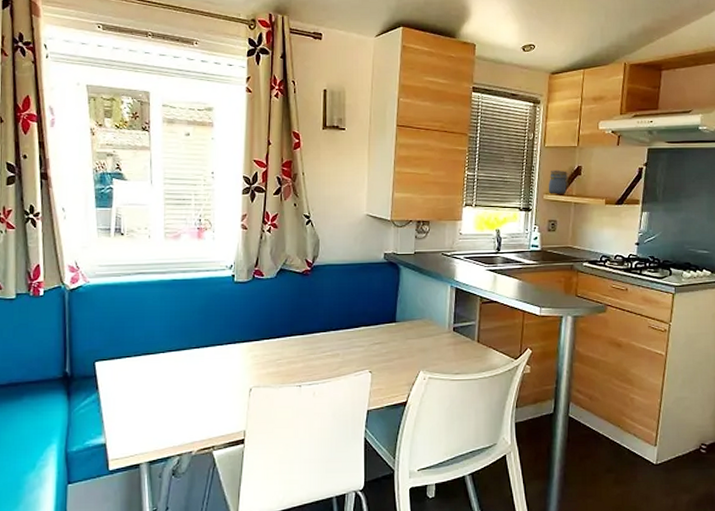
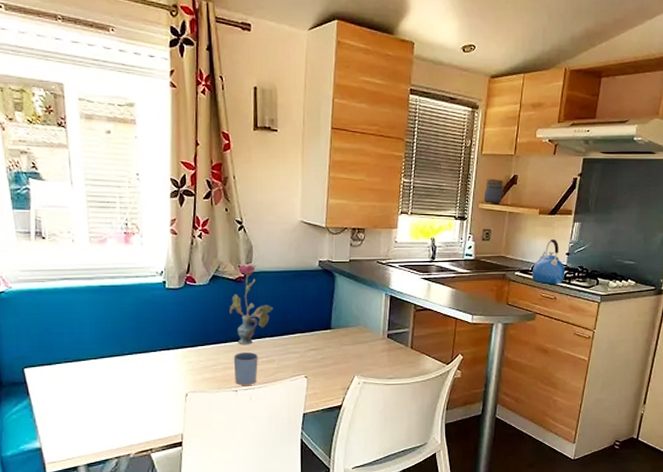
vase: none [295,256,338,338] -> present [229,263,273,344]
mug: none [298,346,322,381] -> present [233,352,258,386]
kettle: none [600,229,636,276] -> present [531,239,565,285]

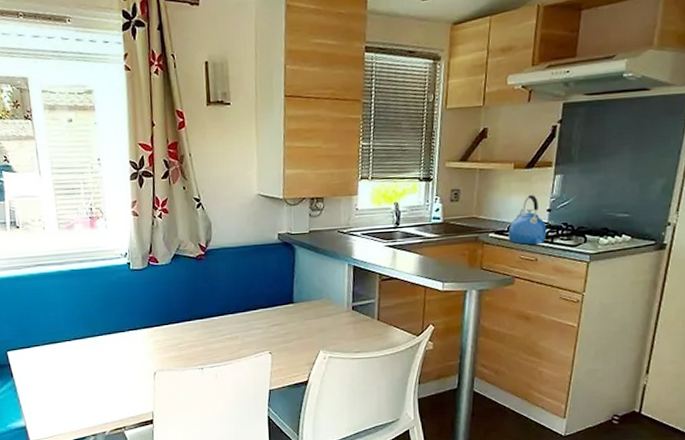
vase: present [229,263,273,344] -> none [191,240,234,322]
mug: present [233,352,258,386] -> none [197,330,222,364]
jar: present [483,178,504,203] -> none [450,133,473,161]

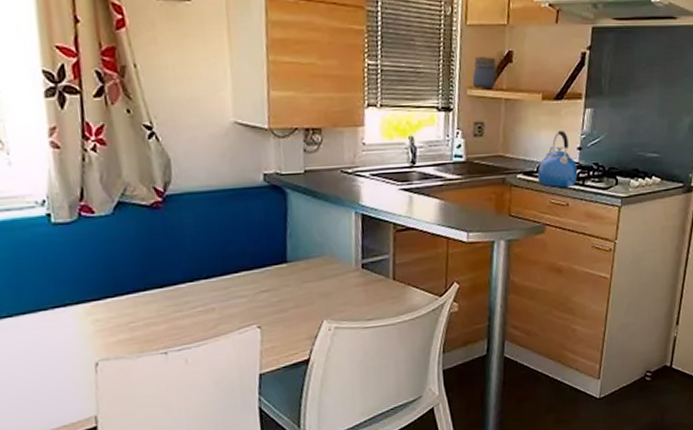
jar: none [450,133,473,161] -> present [472,56,498,89]

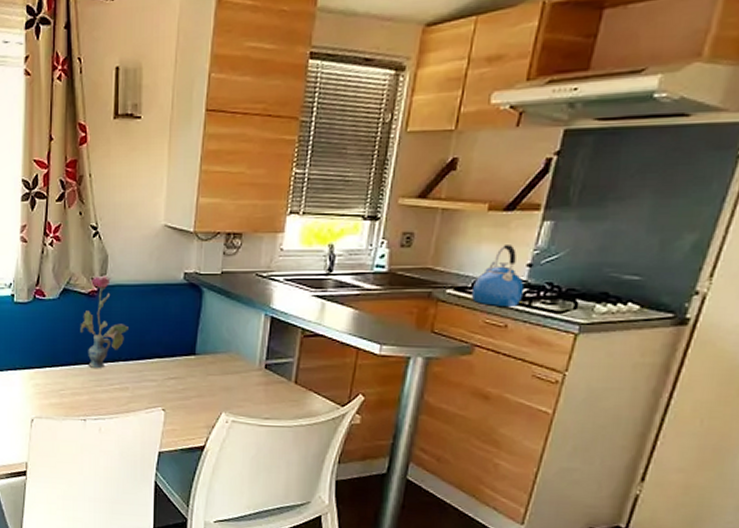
vase: none [145,182,207,291] -> present [80,275,129,368]
jar: present [472,56,498,89] -> none [405,163,438,198]

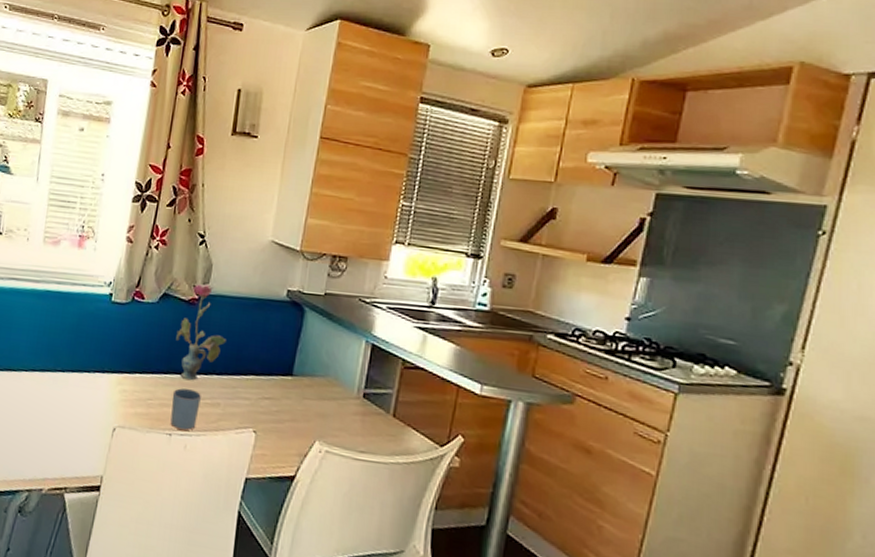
mug: none [82,377,110,416] -> present [170,388,201,432]
kettle: present [471,245,525,308] -> none [571,296,624,360]

